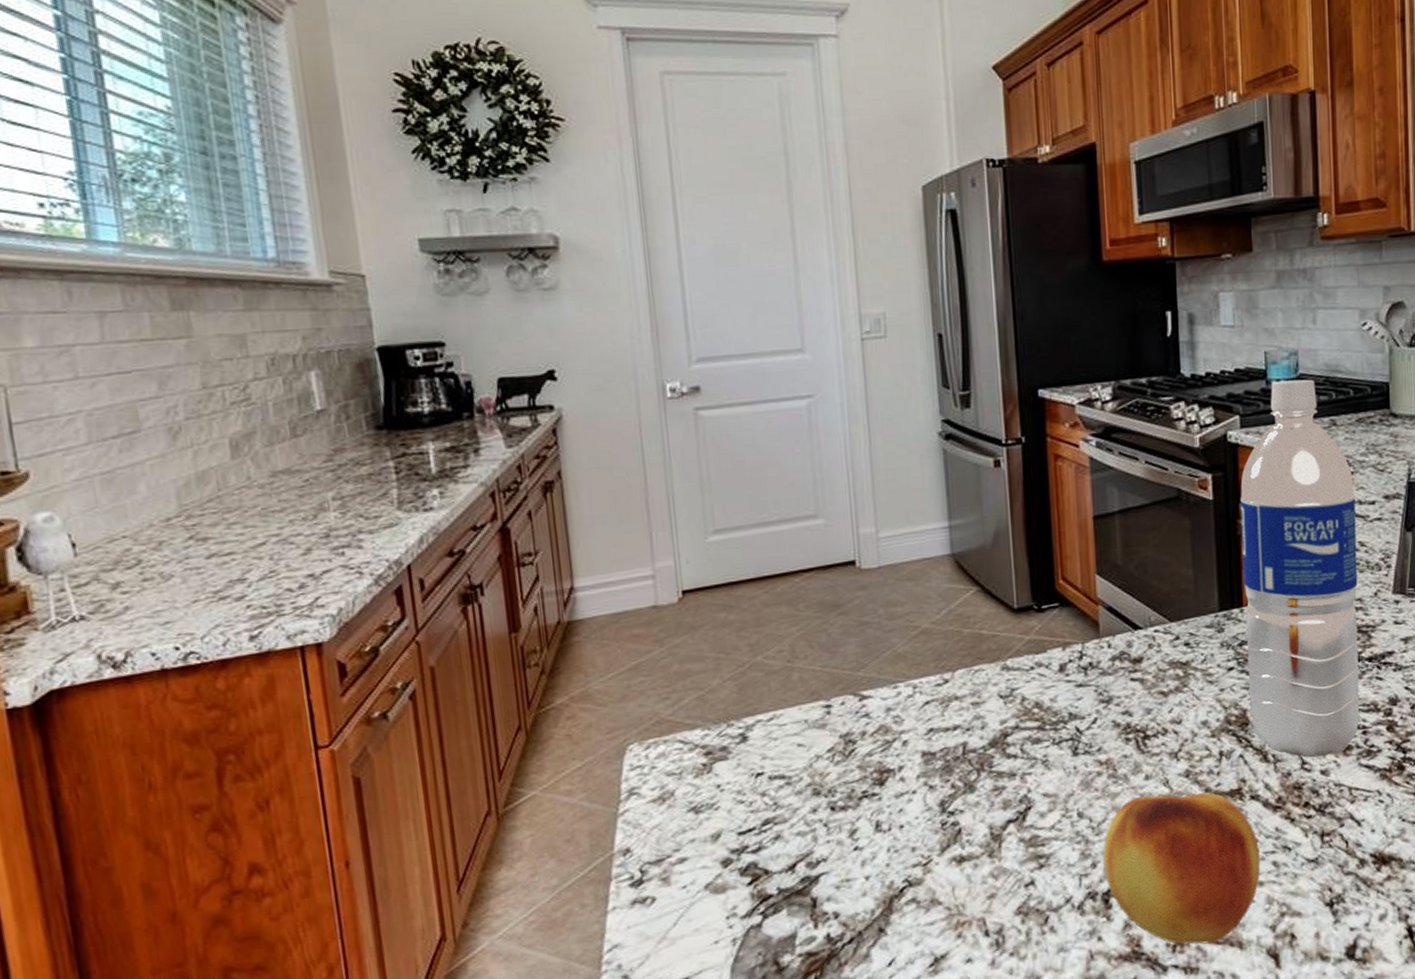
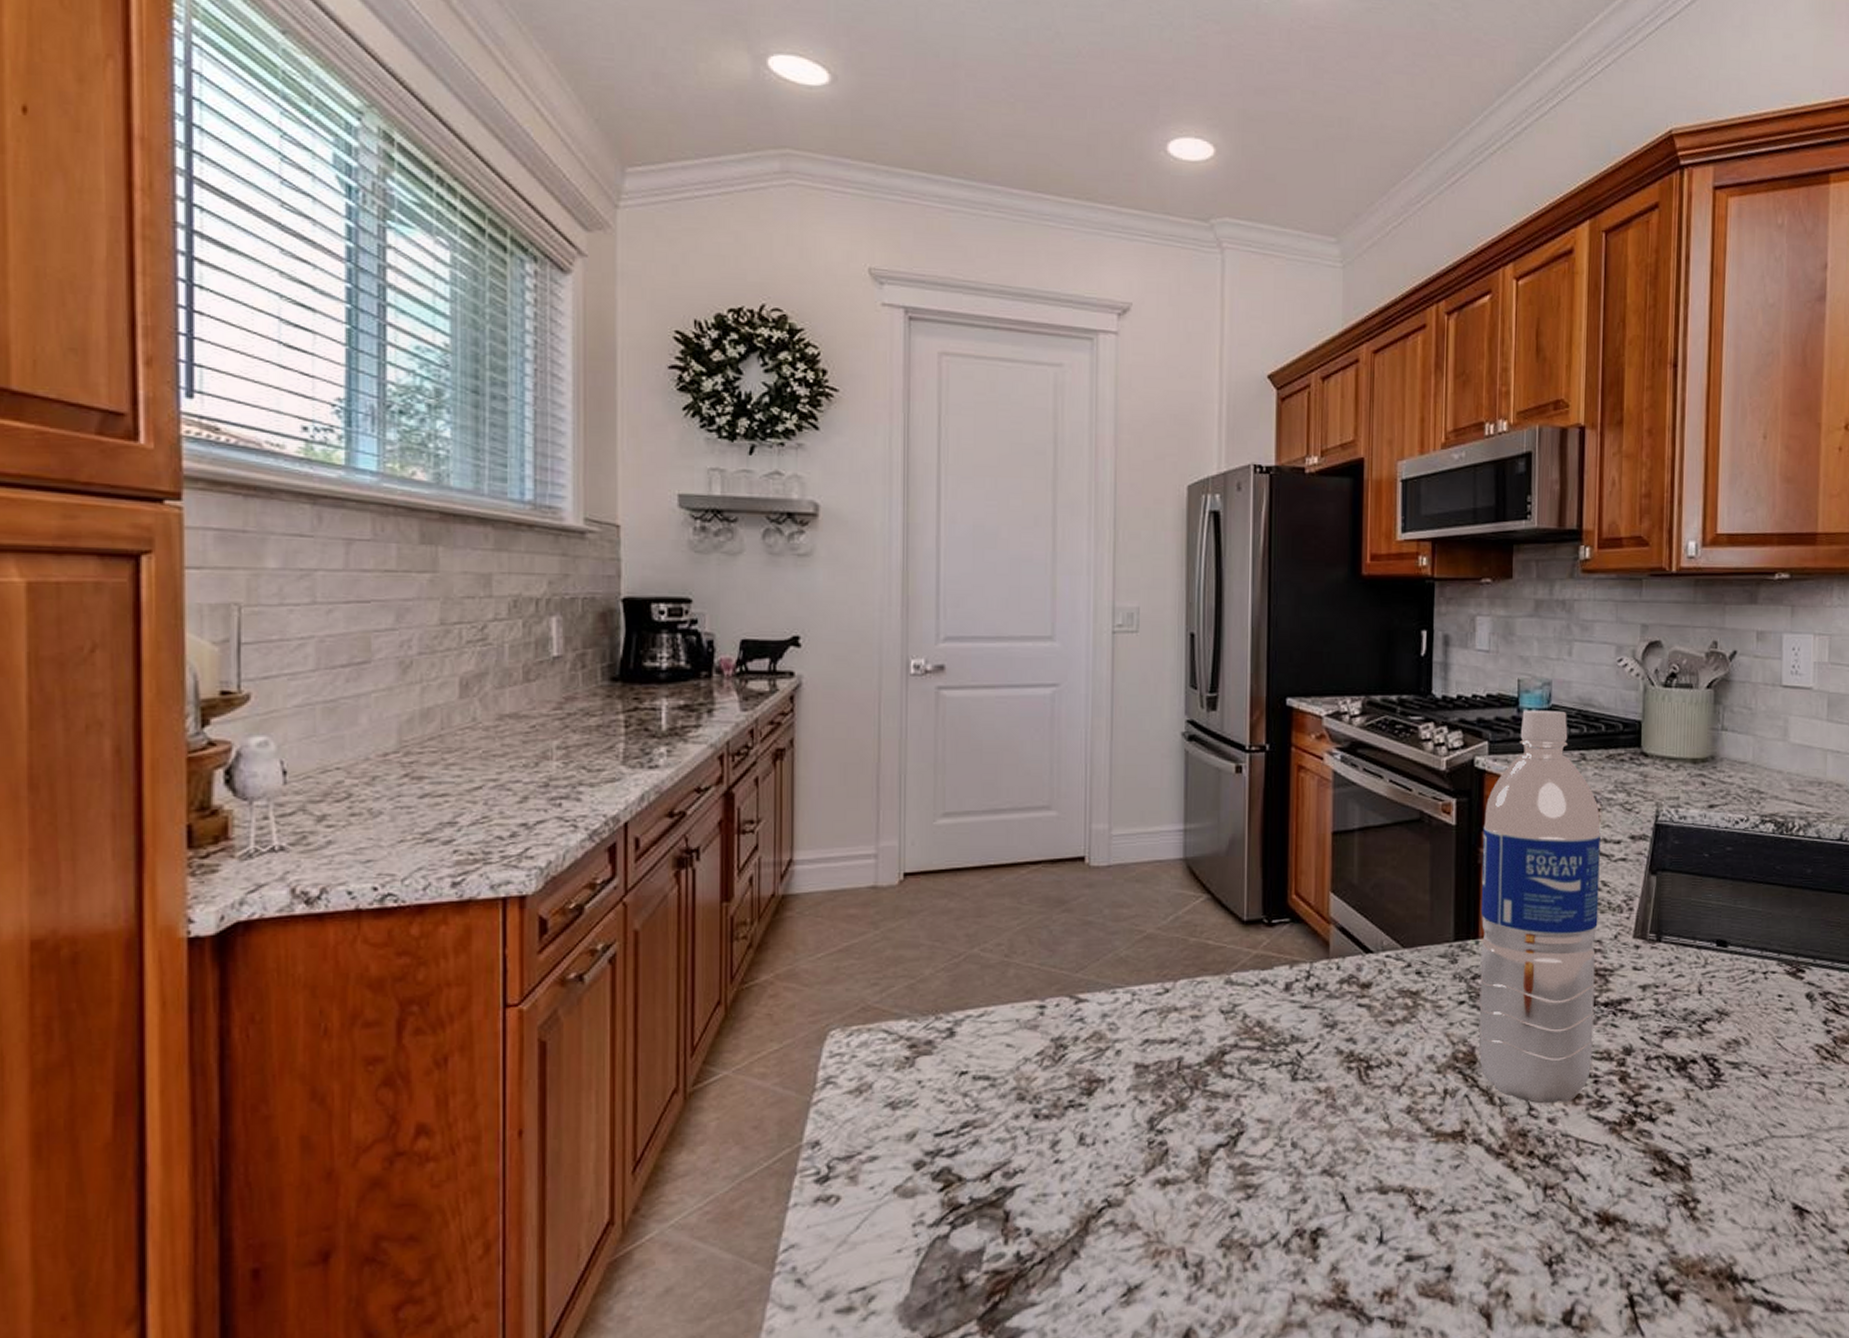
fruit: present [1102,792,1261,945] -> none [1313,1130,1479,1296]

